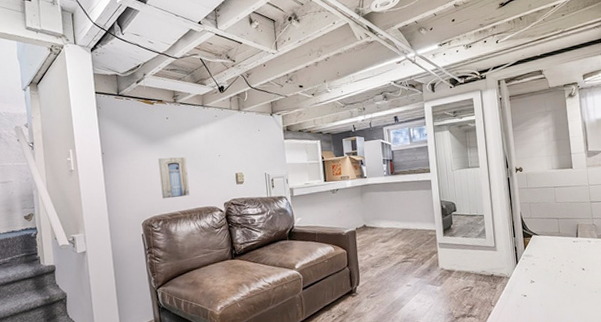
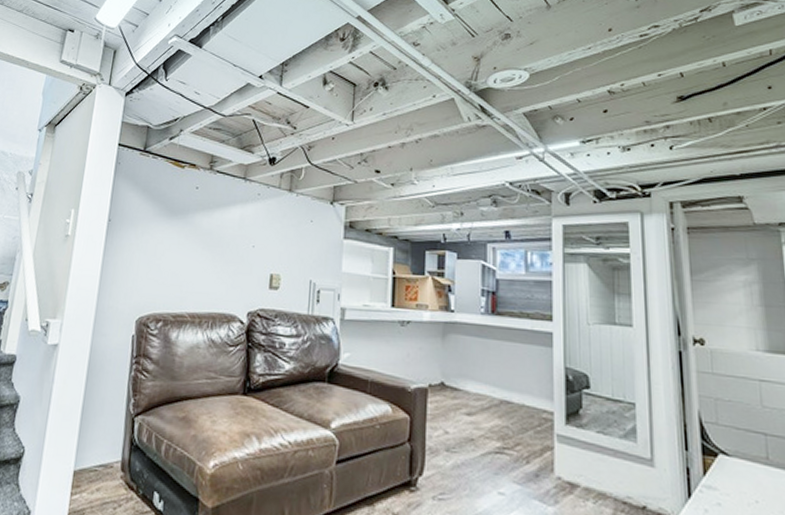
wall art: present [158,157,190,199] -> none [169,237,210,293]

